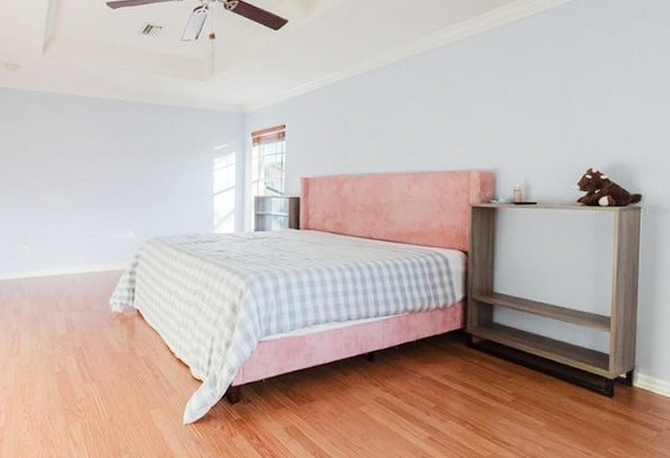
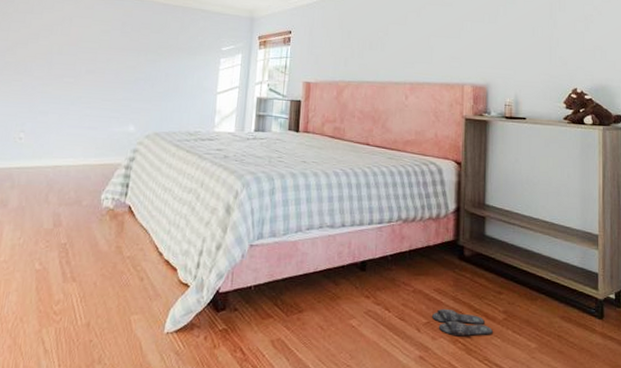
slippers: none [441,393,501,418] -> present [432,308,493,337]

